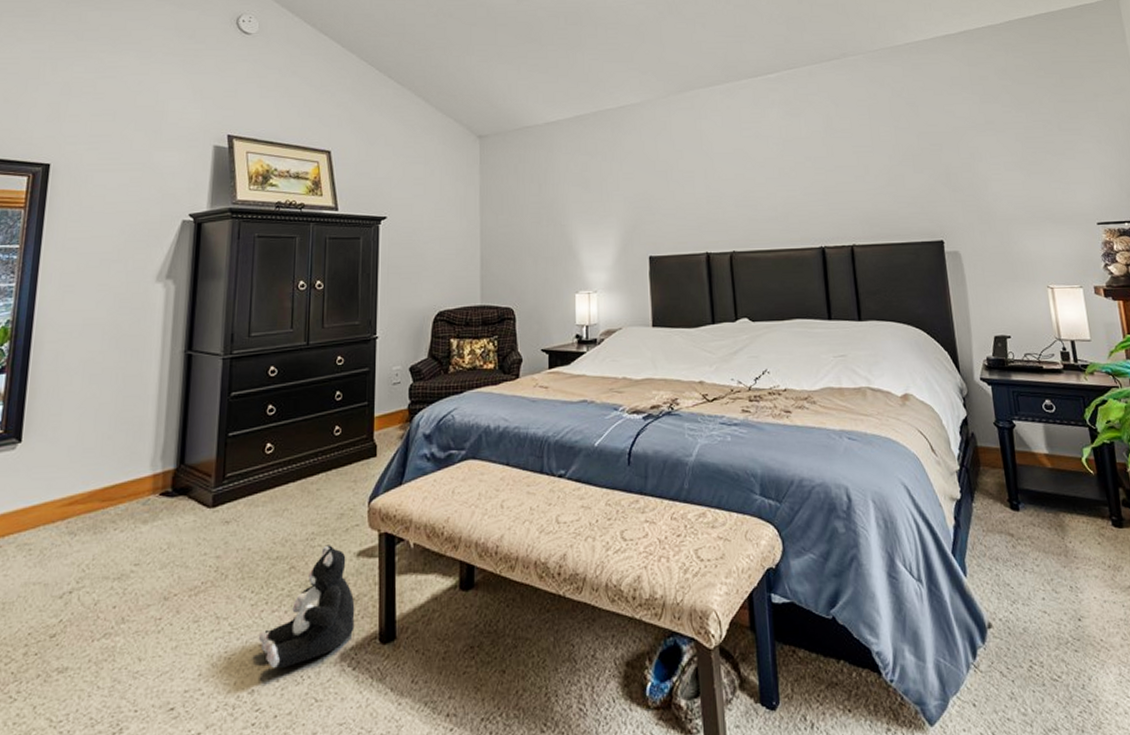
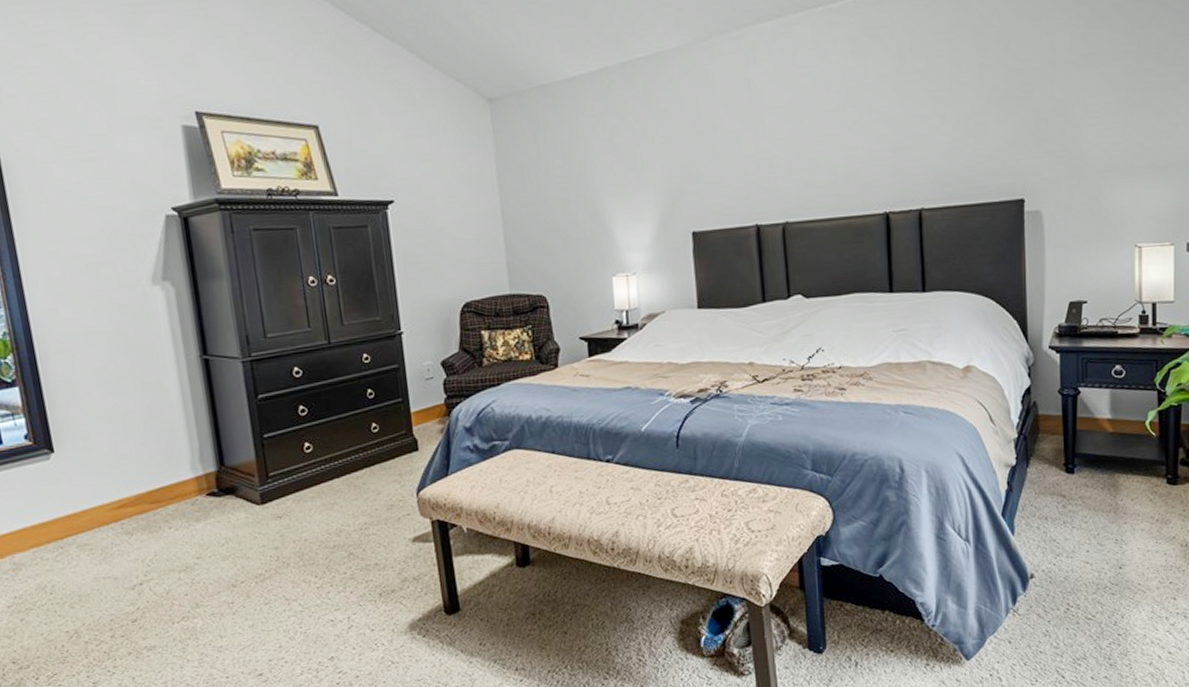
plush toy: present [258,545,355,668] -> none [328,533,420,639]

